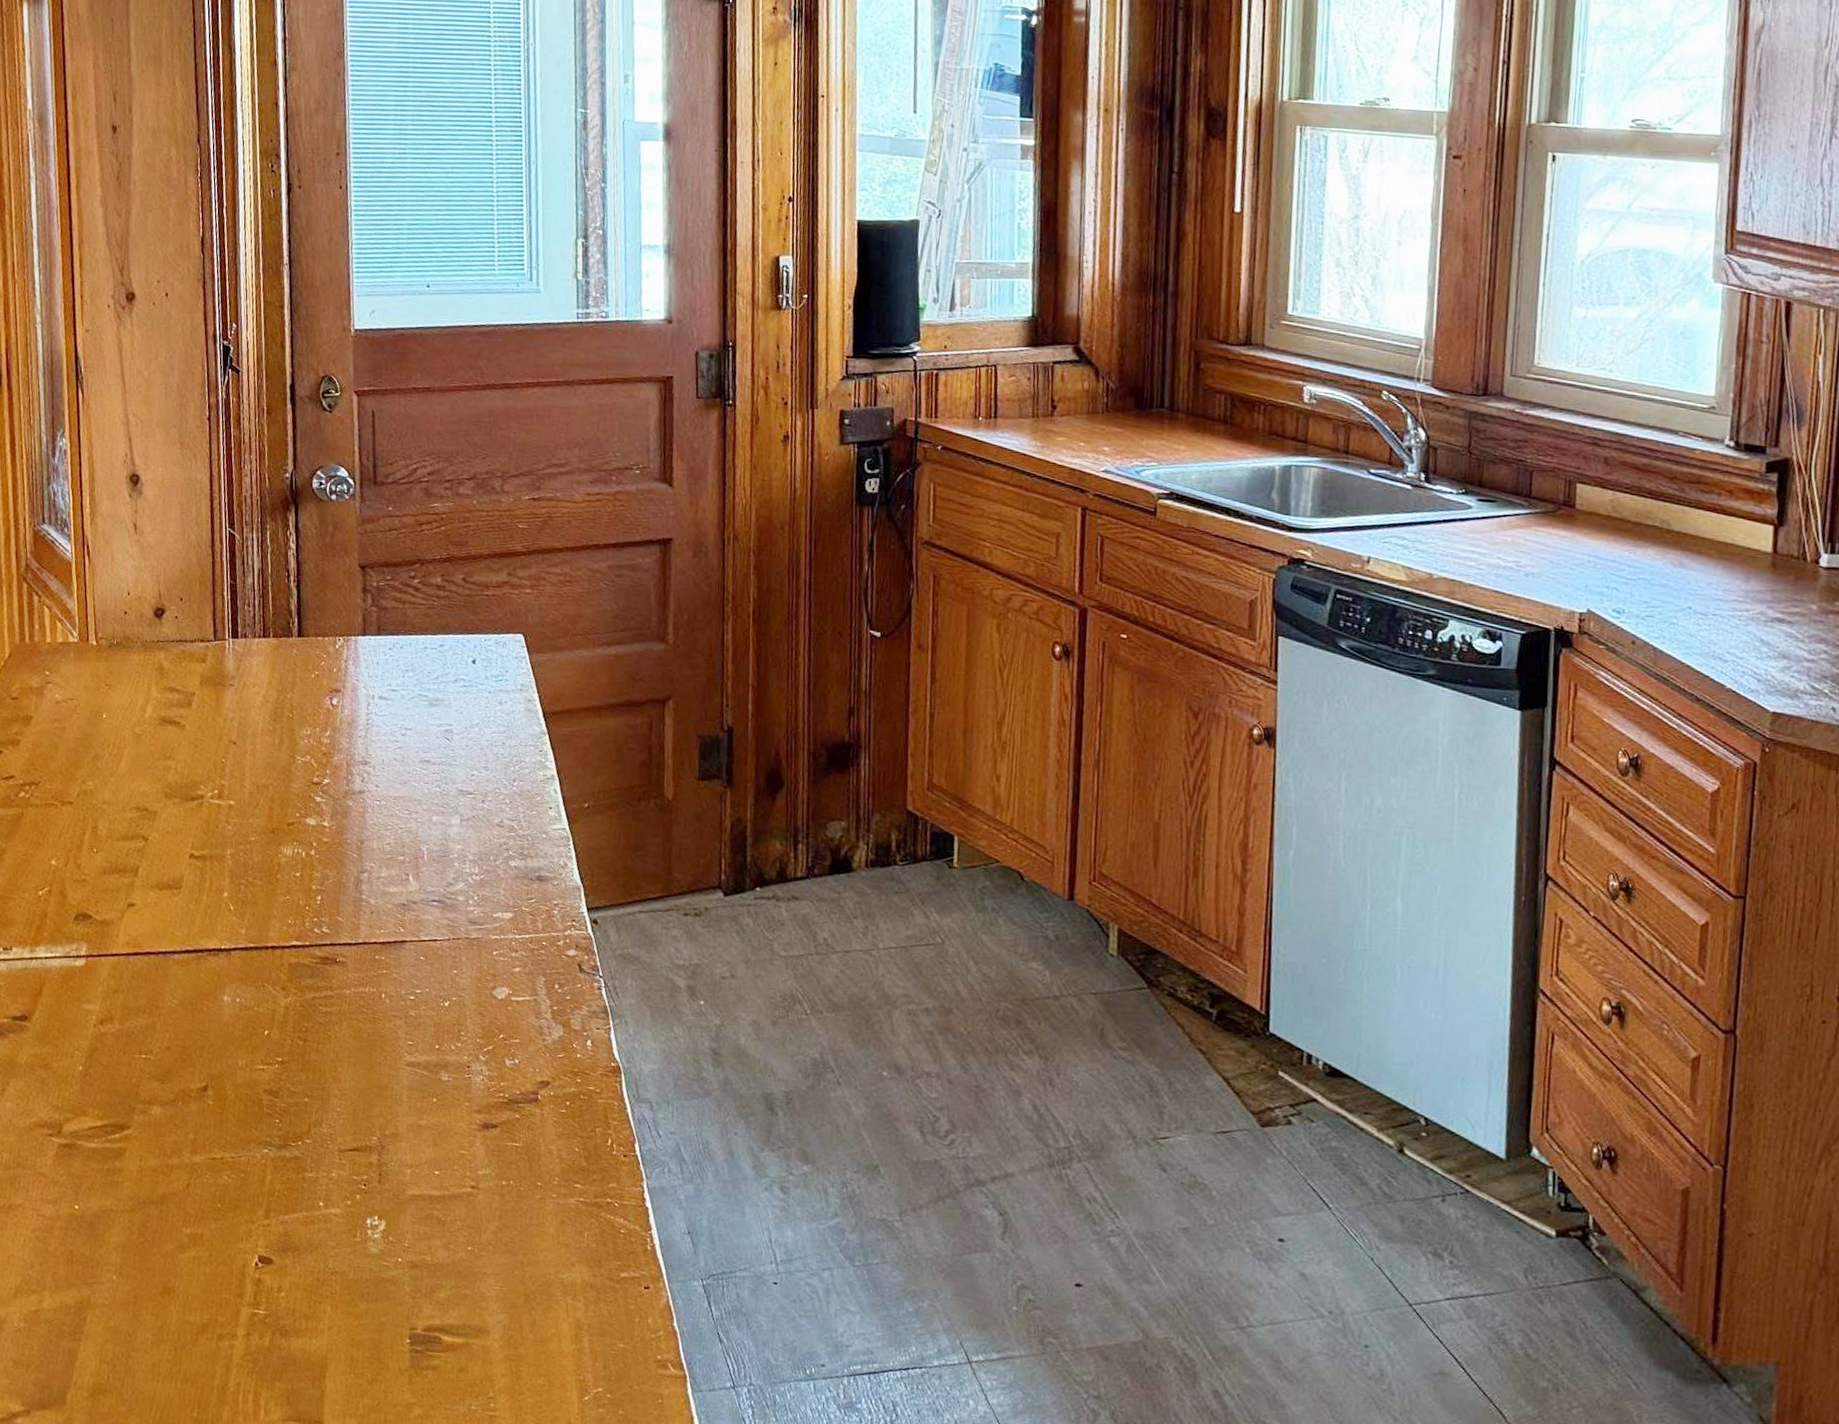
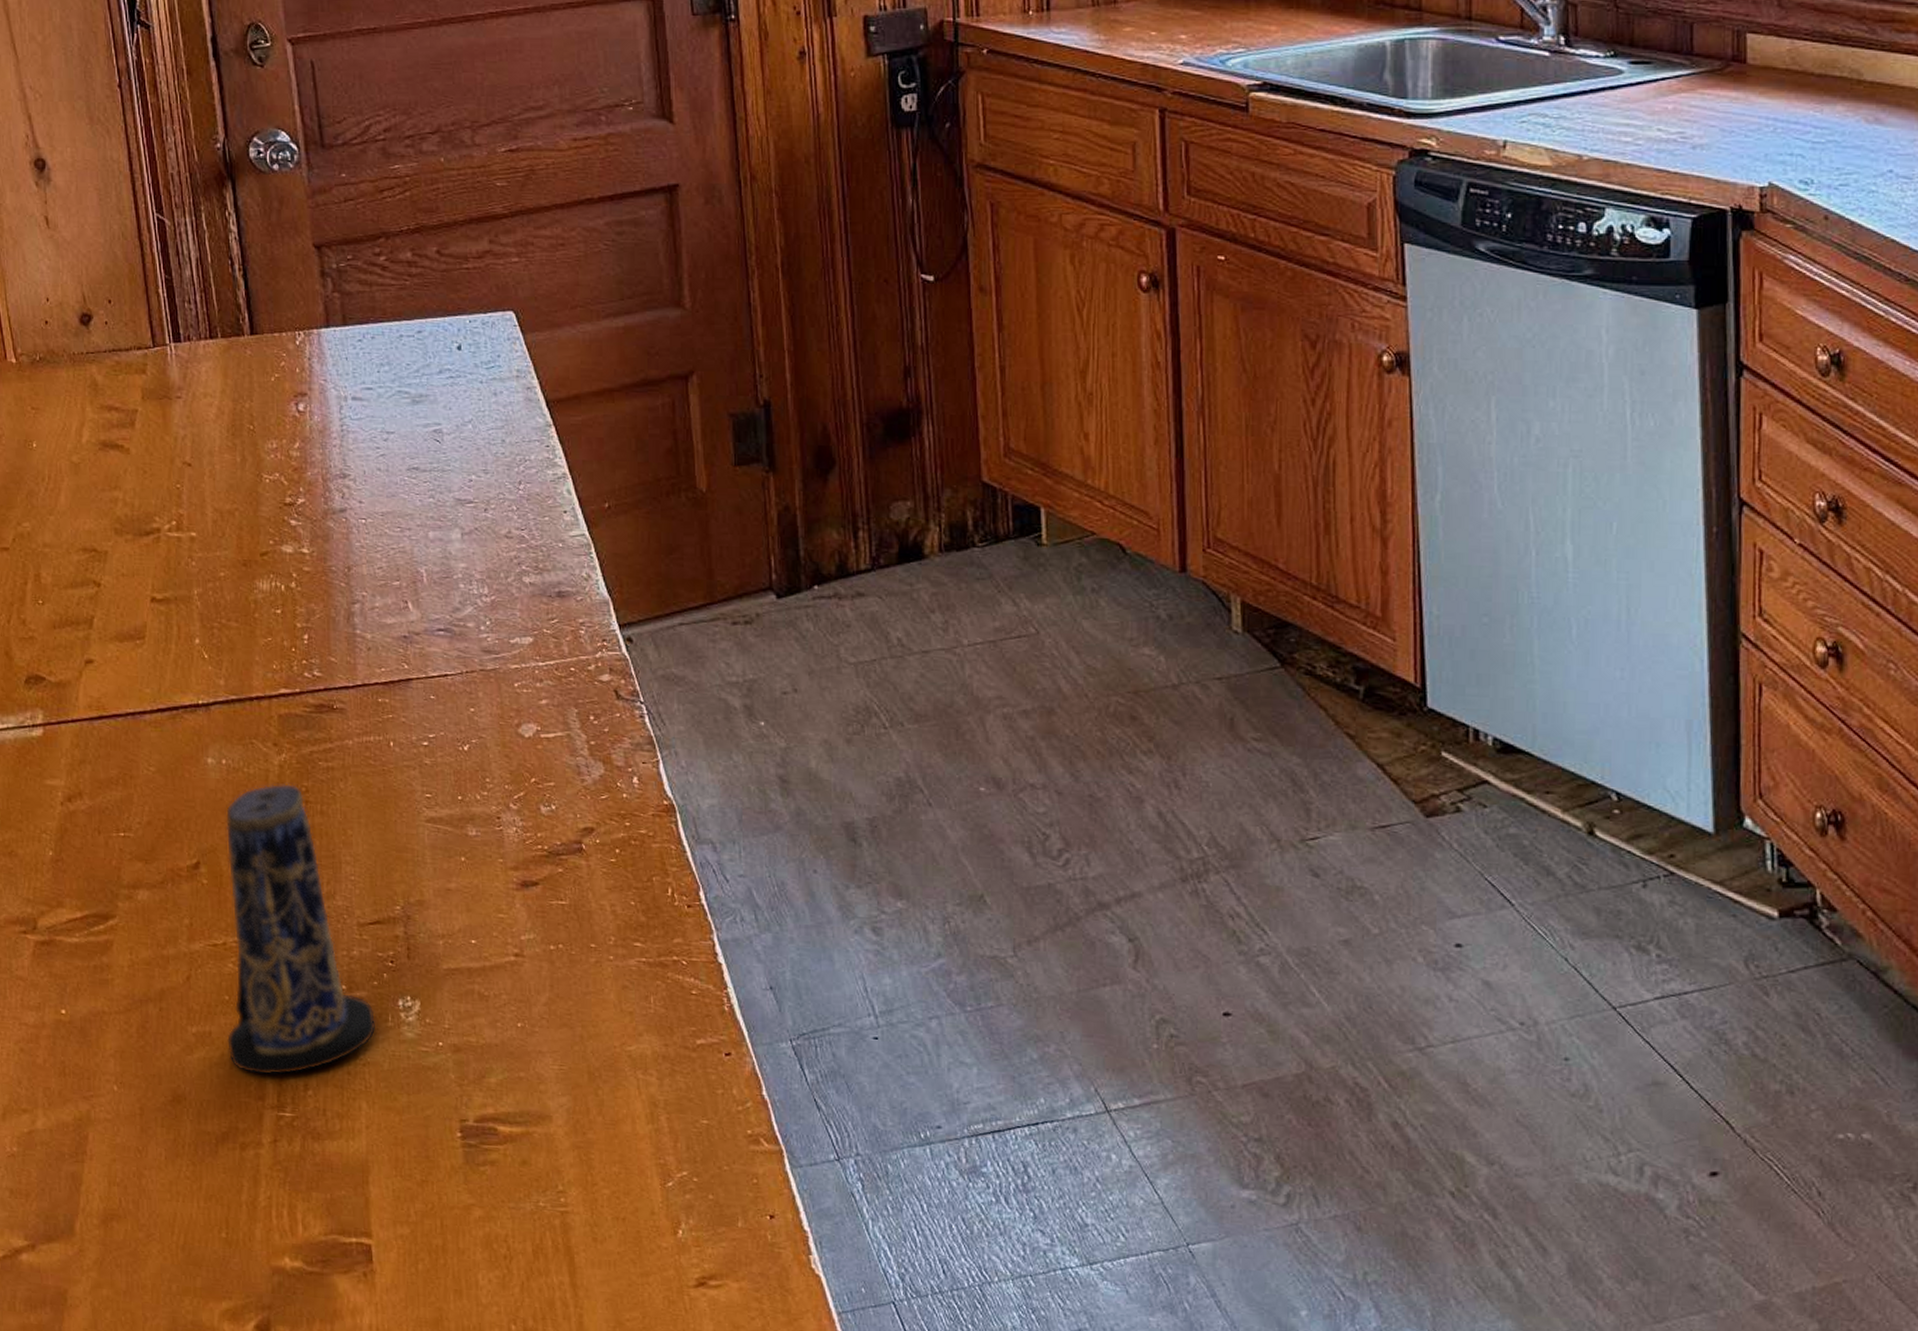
candle: none [215,1022,346,1277] -> present [225,783,376,1076]

